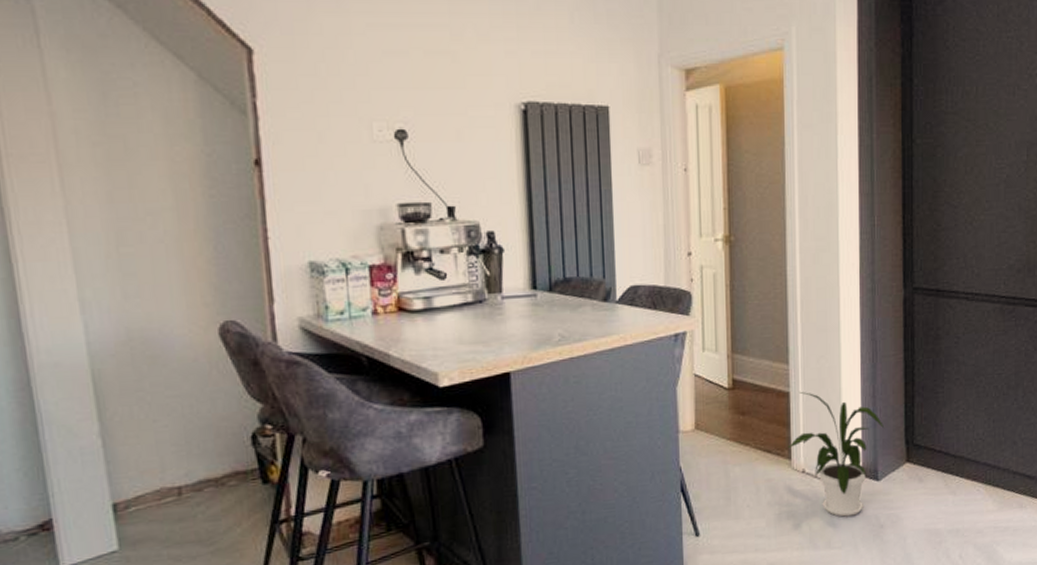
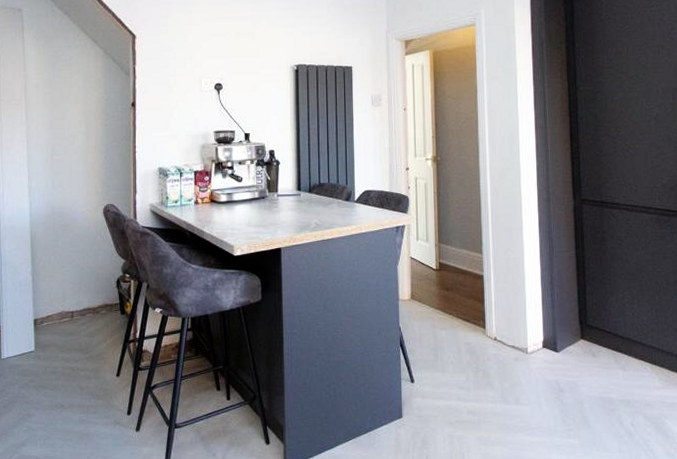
house plant: present [787,391,884,517] -> none [482,275,561,379]

